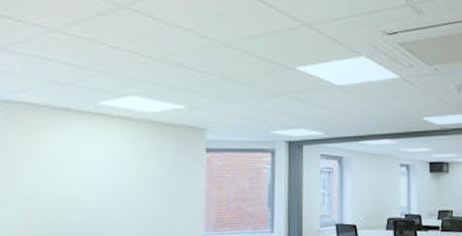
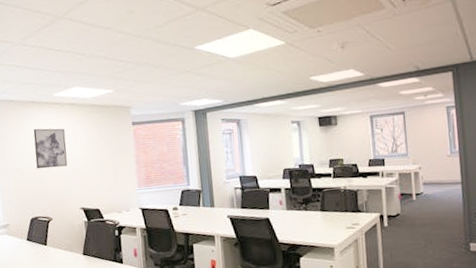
wall art: none [58,144,109,200] -> present [33,128,68,169]

